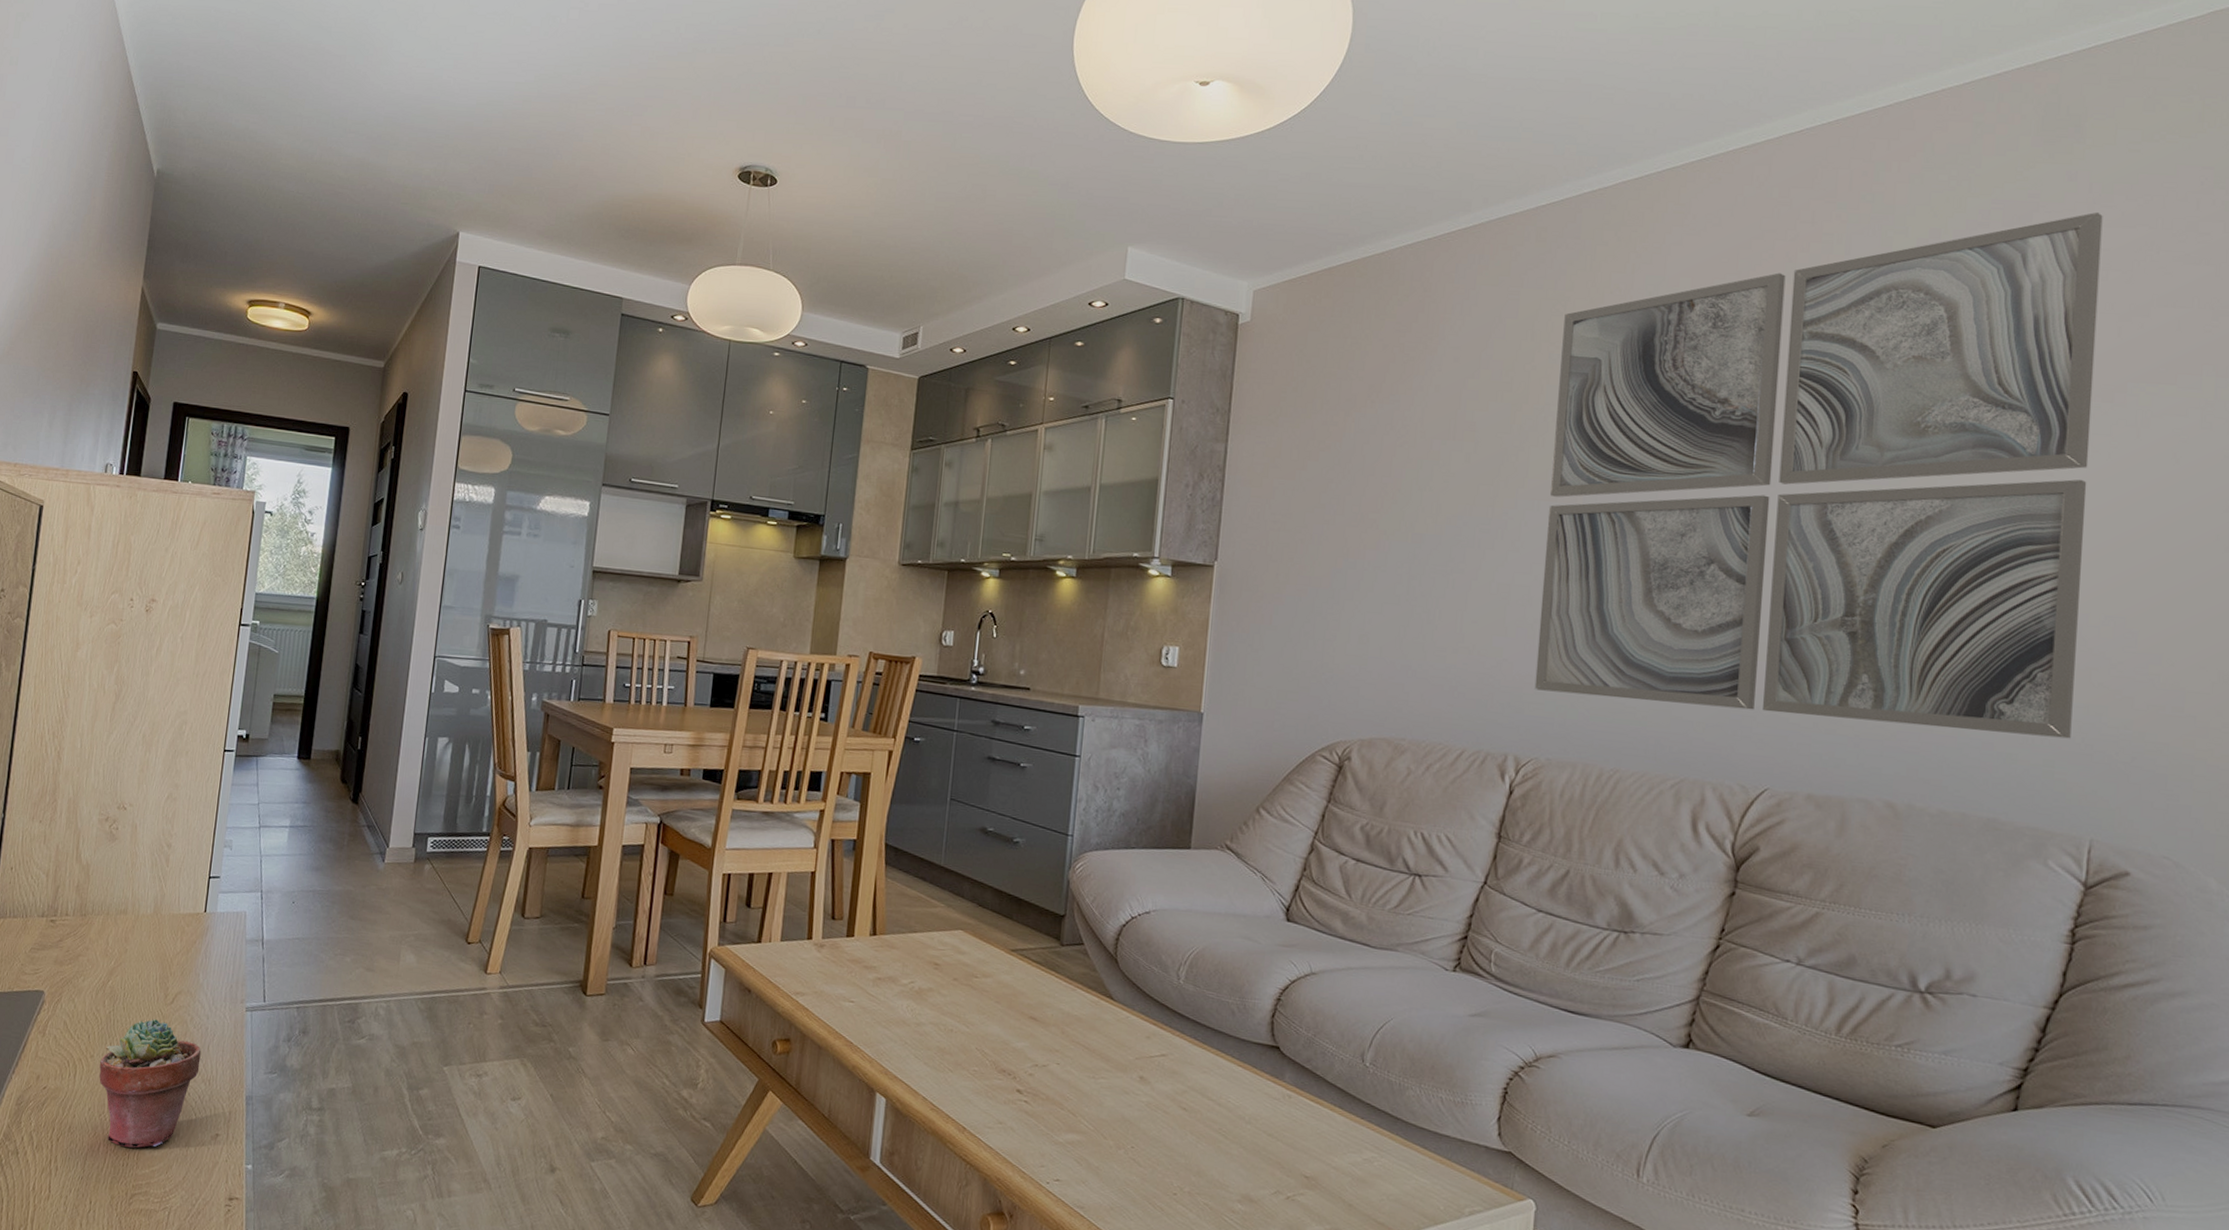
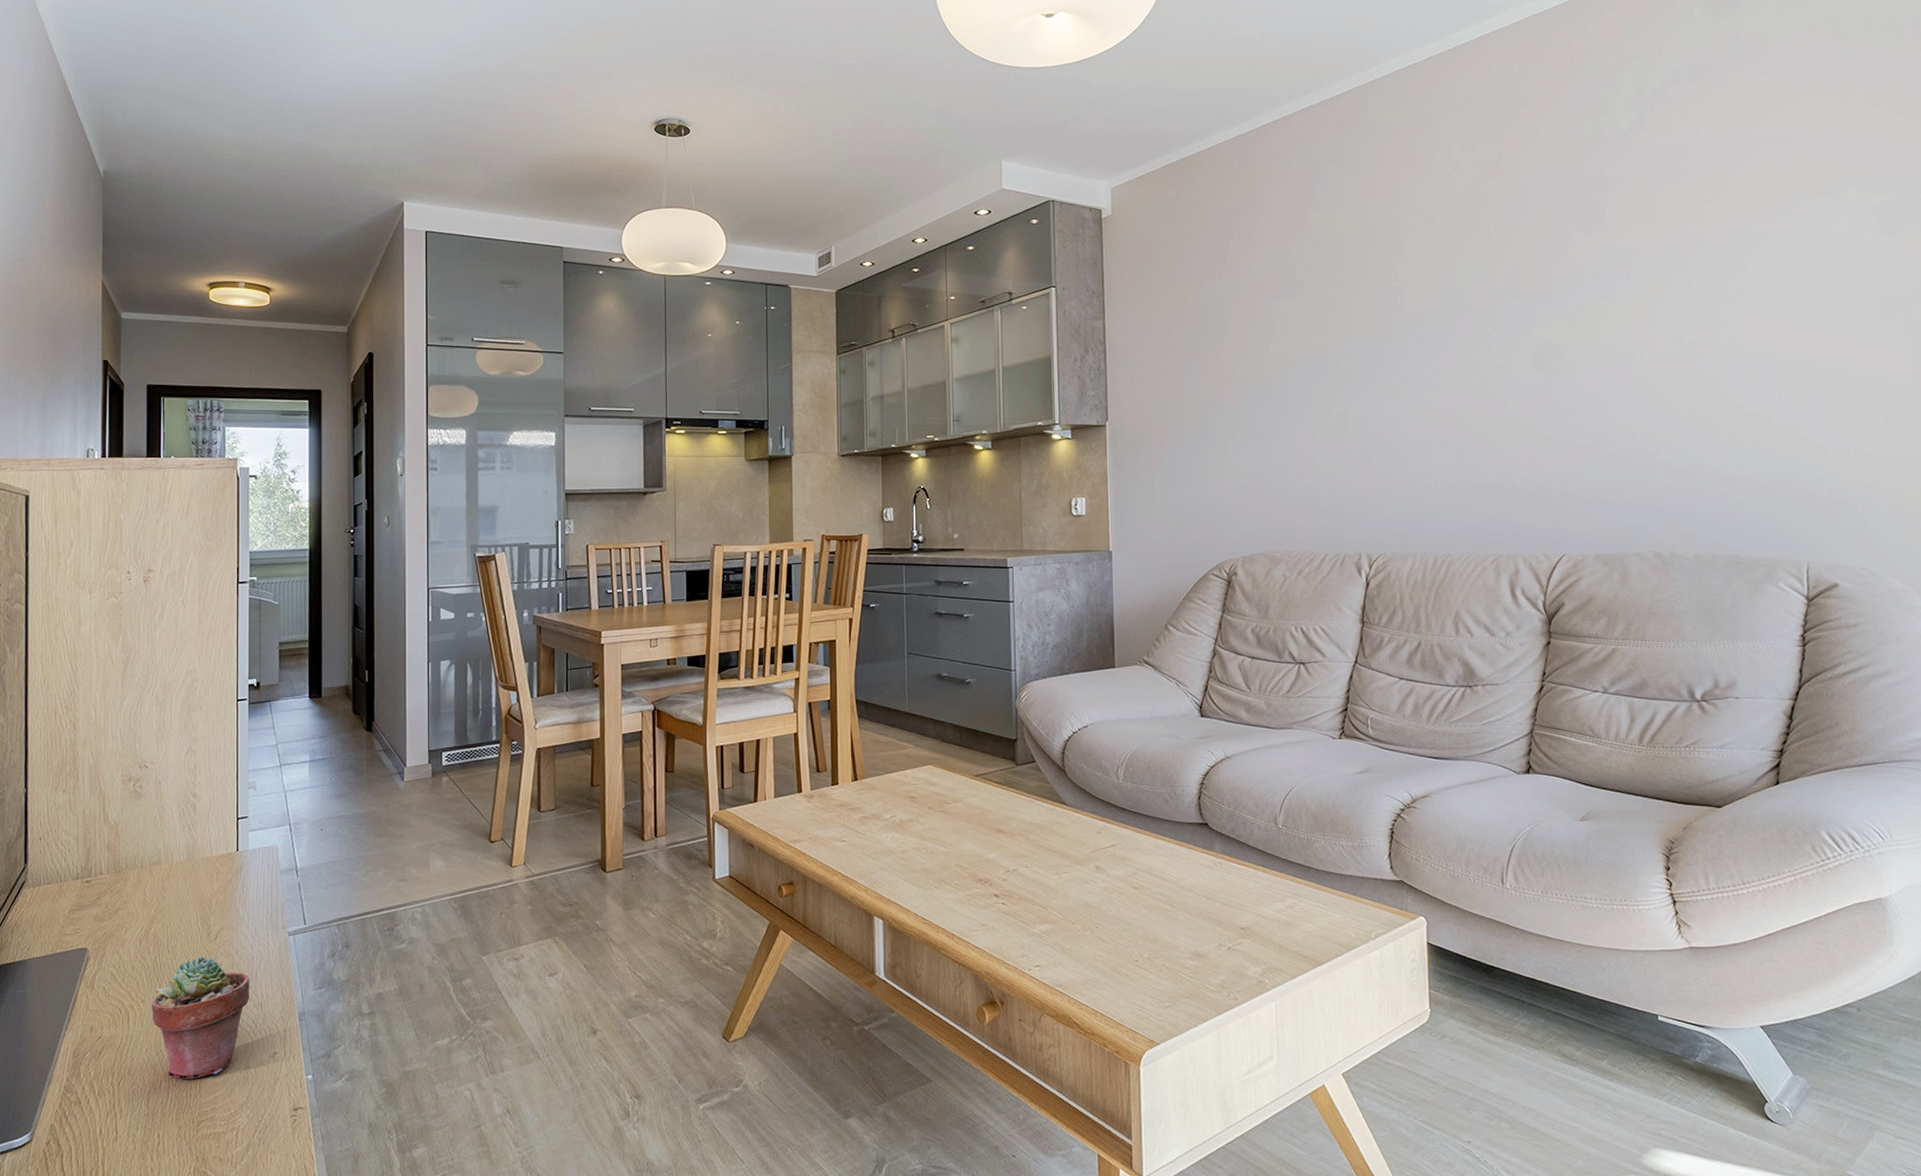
wall art: present [1534,211,2103,739] -> none [1364,63,1784,497]

